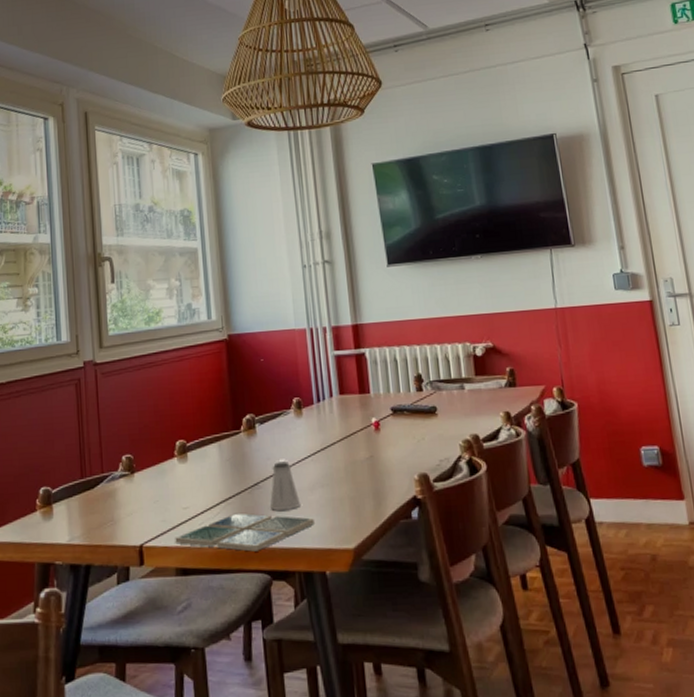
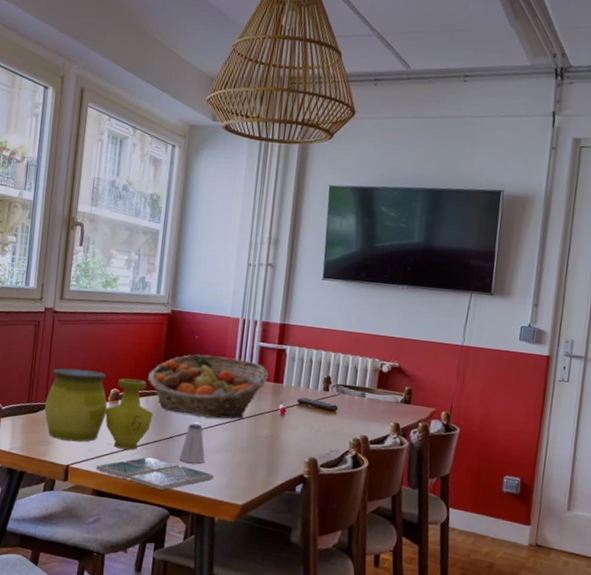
decorative vase: none [102,423,230,516] -> present [44,368,154,450]
fruit basket: none [216,374,352,453] -> present [148,354,268,419]

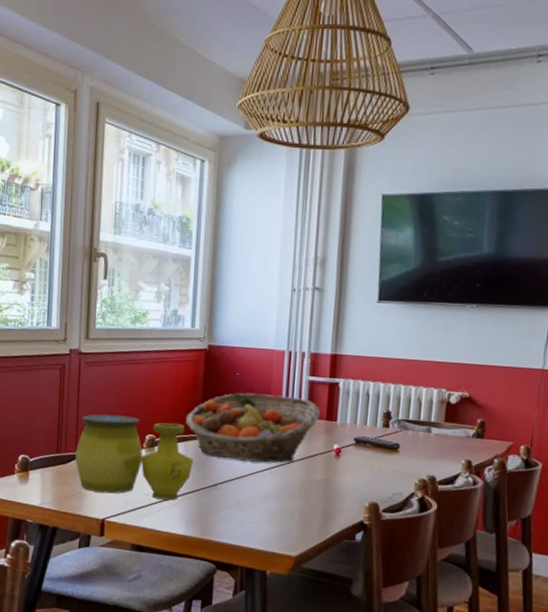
drink coaster: present [96,456,214,490] -> none [134,507,263,543]
saltshaker: present [179,423,205,464] -> none [224,469,253,513]

